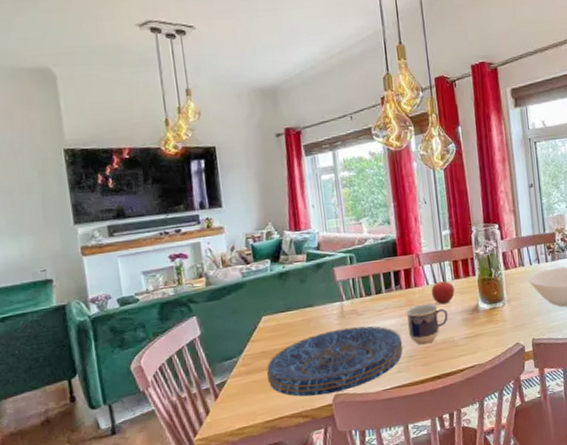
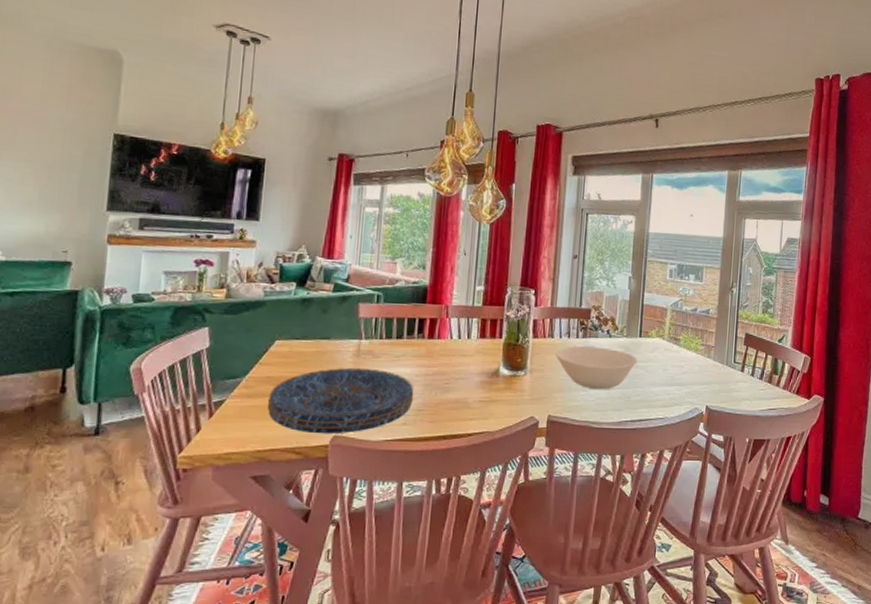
cup: present [405,303,448,345] -> none [422,357,466,400]
fruit: present [431,280,455,305] -> none [453,337,478,362]

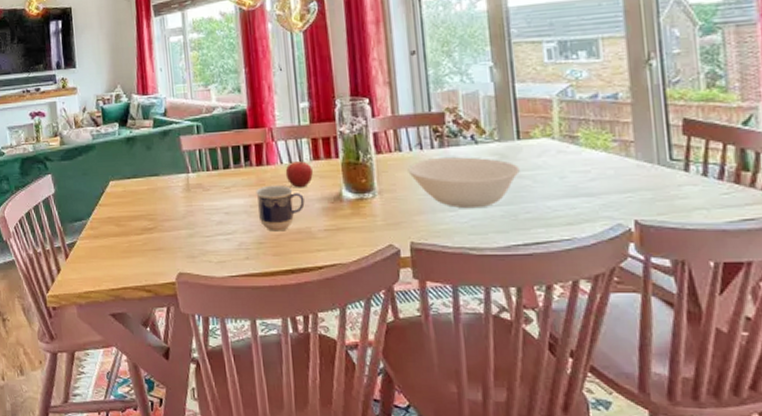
placemat: present [268,367,414,434] -> none [113,202,252,272]
cup: none [422,357,466,400] -> present [255,184,305,232]
fruit: none [453,337,478,362] -> present [285,160,313,188]

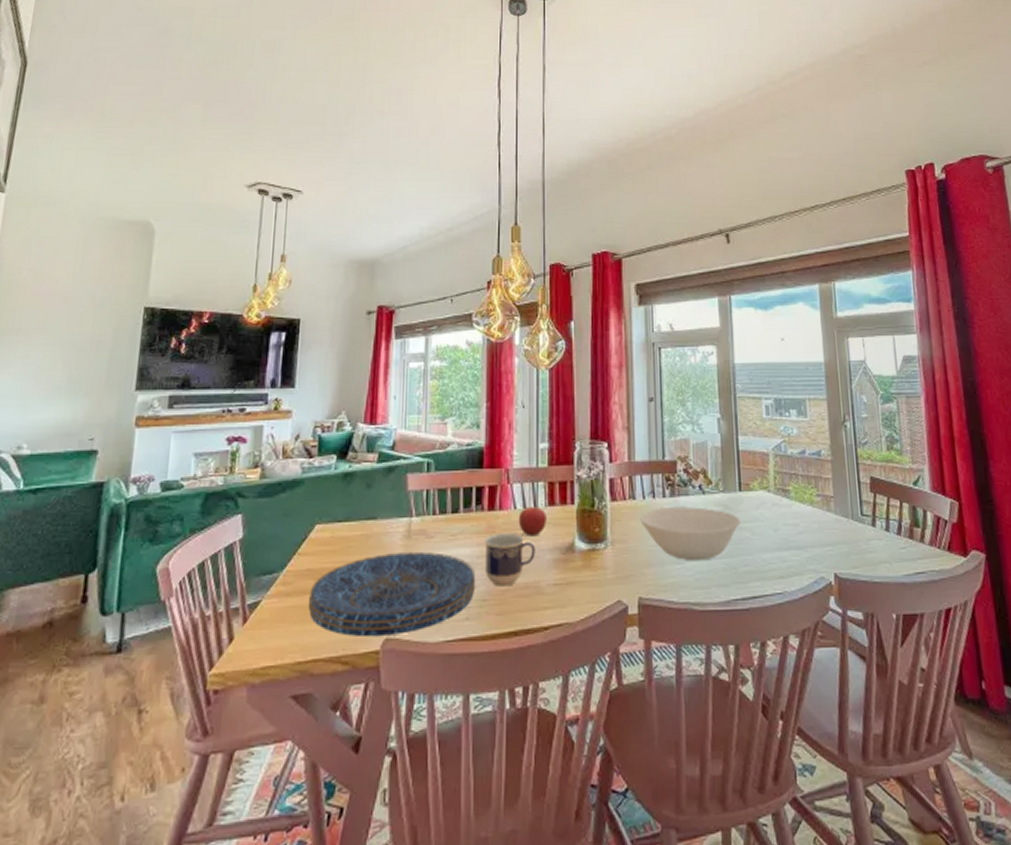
placemat: none [113,202,252,272] -> present [309,551,476,638]

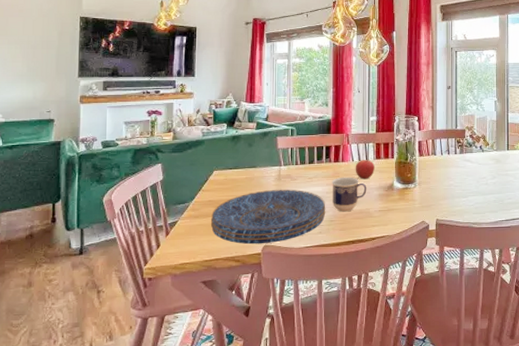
bowl: present [640,507,740,561] -> none [439,160,507,196]

